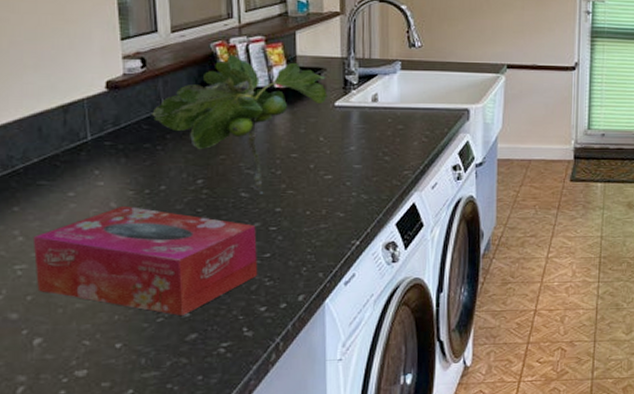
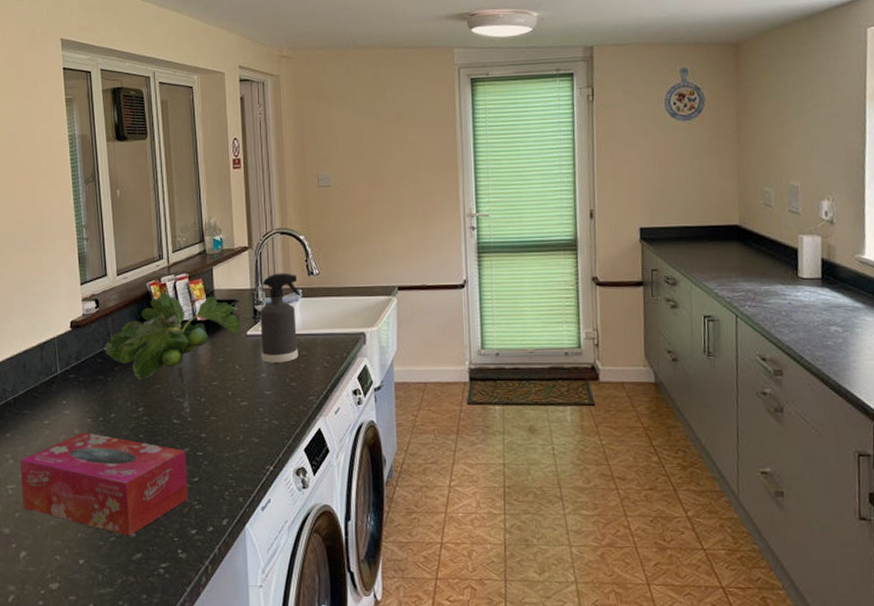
spray bottle: none [350,42,400,136] -> present [260,273,301,363]

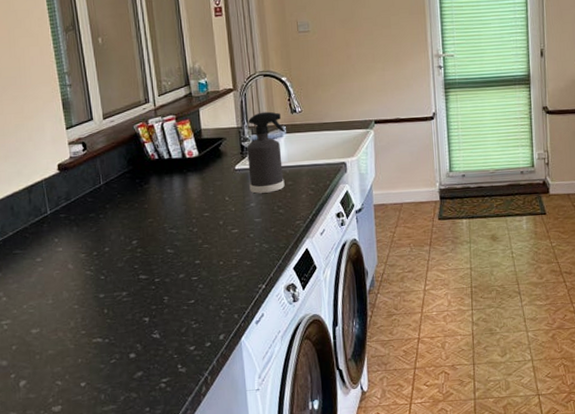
tissue box: present [19,432,189,536] -> none [13,266,186,358]
plant: present [104,292,241,422] -> none [94,133,229,251]

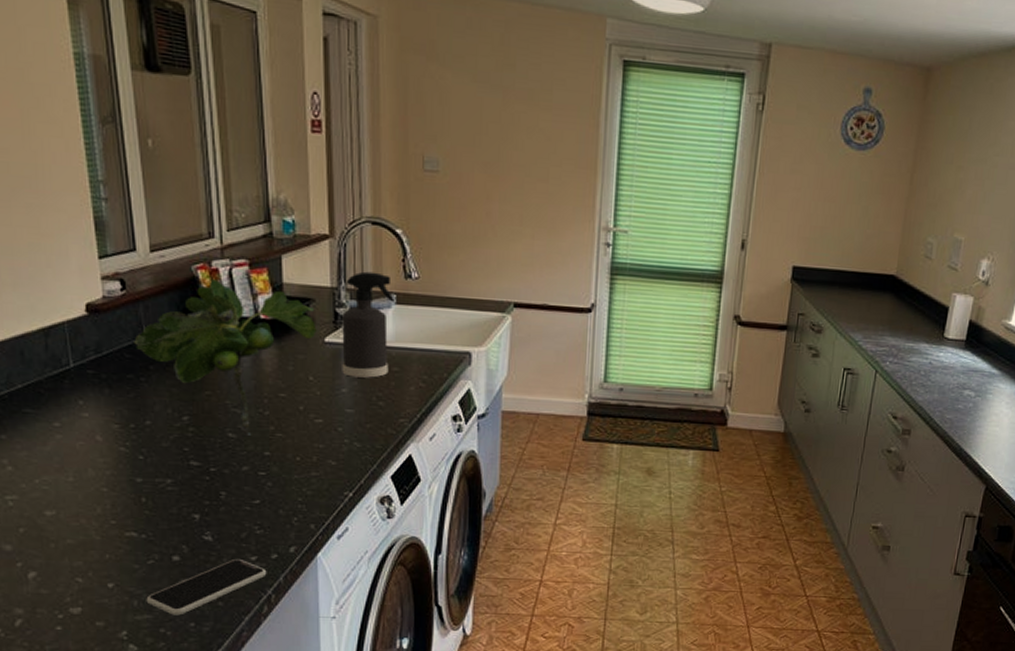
plant: none [94,133,229,251] -> present [134,279,317,437]
smartphone: none [111,349,203,404] -> present [146,558,267,616]

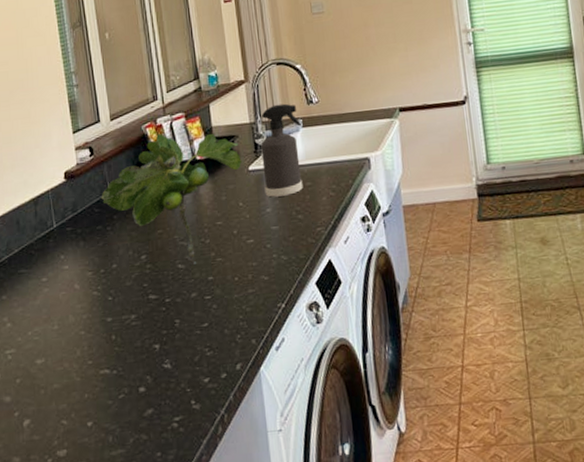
smartphone: present [146,558,267,616] -> none [119,382,219,447]

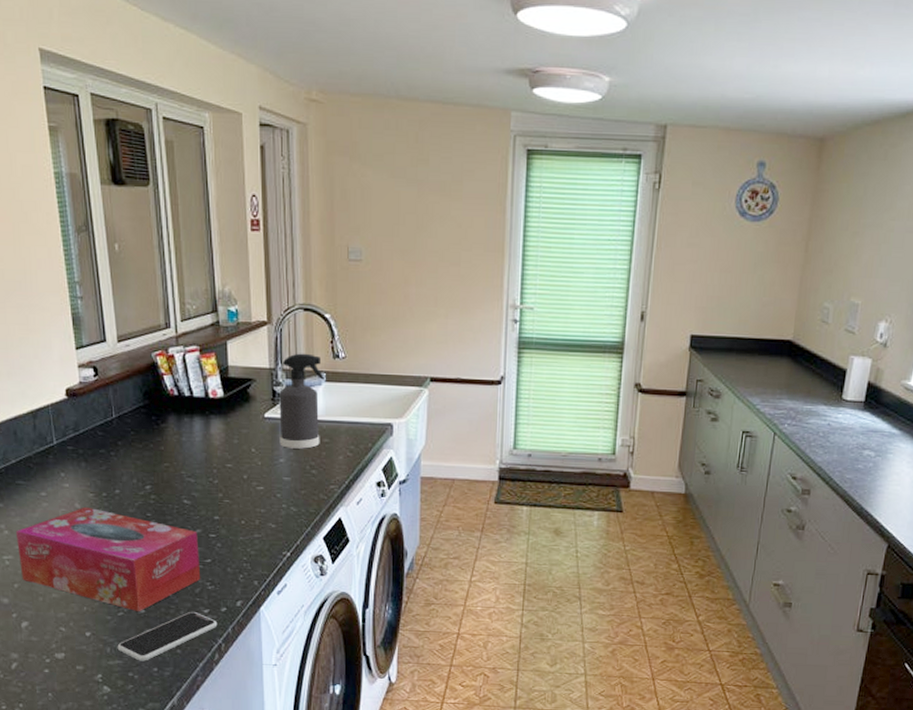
tissue box: none [18,286,200,392] -> present [15,506,201,612]
plant: present [101,133,242,266] -> none [105,365,258,503]
smartphone: none [119,382,219,447] -> present [117,611,218,661]

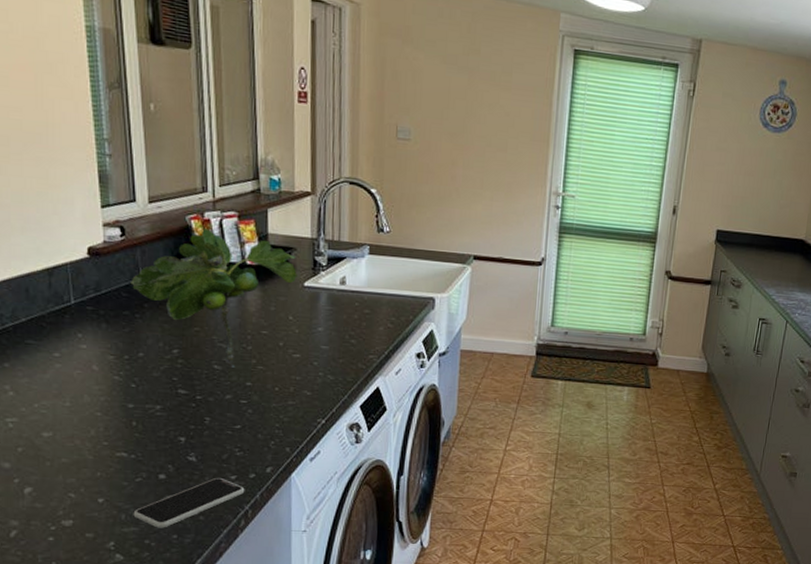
tissue box: present [15,506,201,612] -> none [22,369,229,478]
plant: none [105,365,258,503] -> present [131,229,297,369]
spray bottle: present [279,353,324,449] -> none [319,225,368,319]

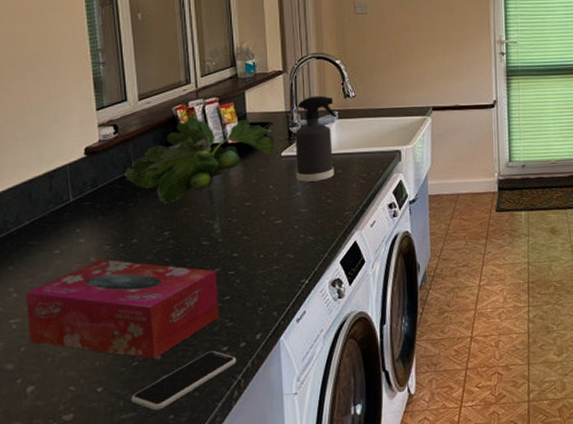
tissue box: none [22,369,229,478] -> present [25,259,220,360]
spray bottle: none [319,225,368,319] -> present [295,95,337,182]

